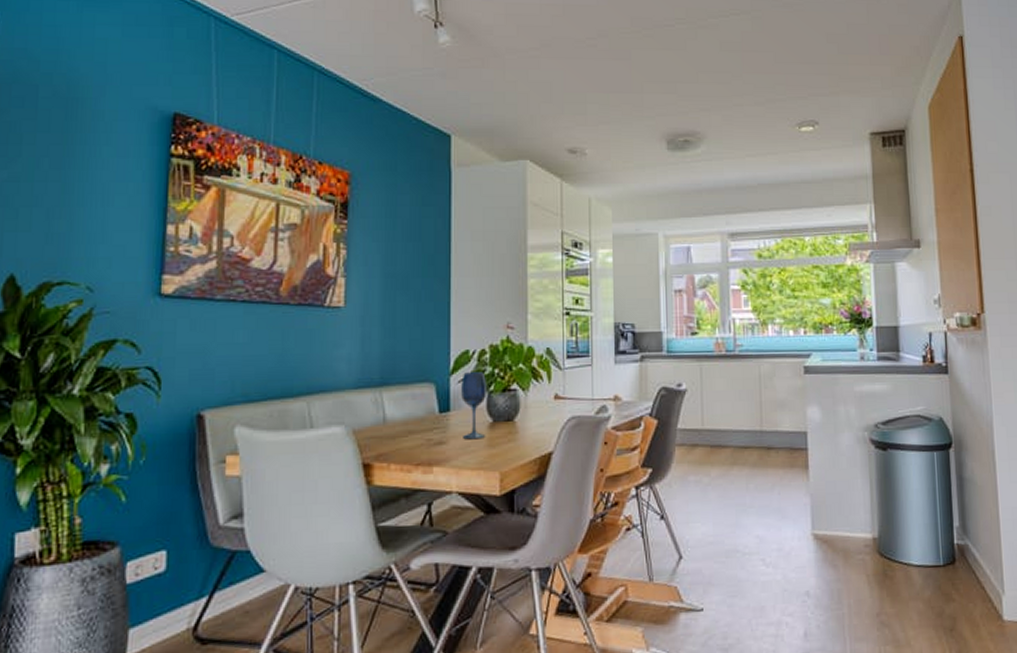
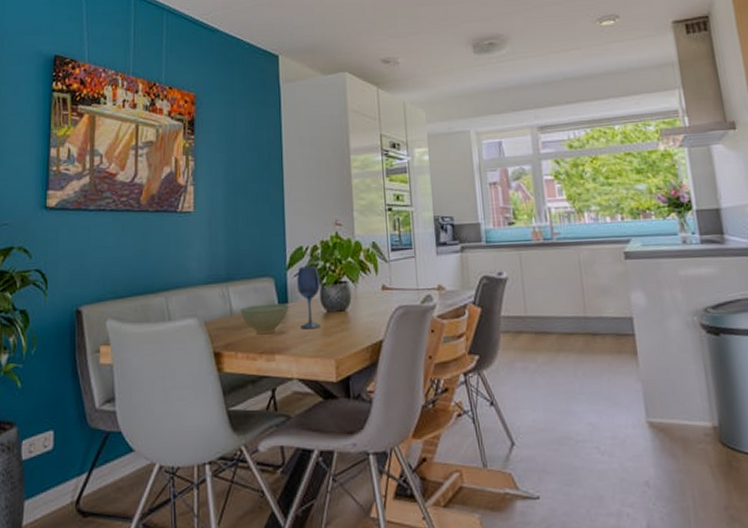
bowl: none [394,411,451,445] -> present [239,303,289,335]

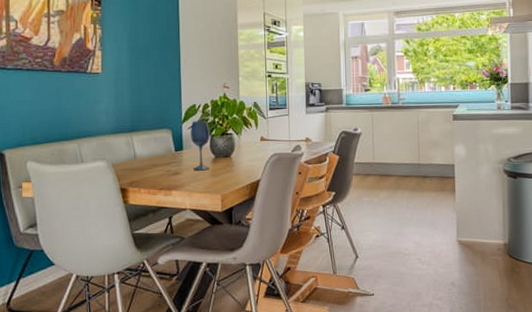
bowl: present [239,303,289,335] -> none [142,150,184,175]

